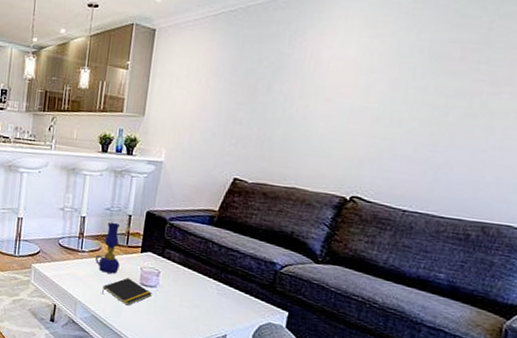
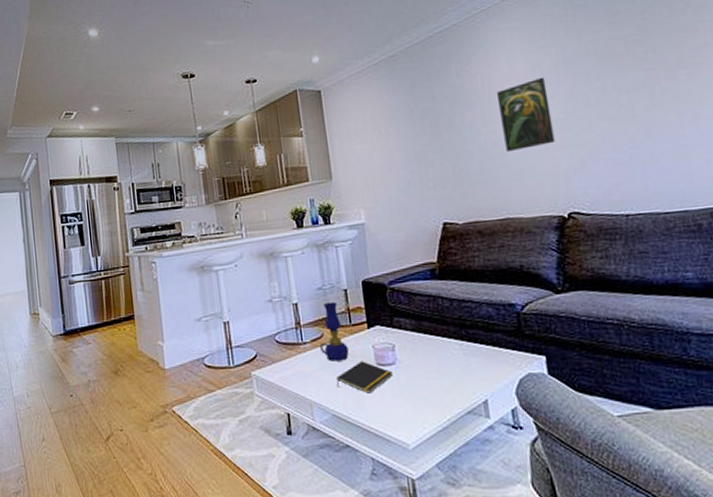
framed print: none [313,64,373,130] -> present [496,77,556,153]

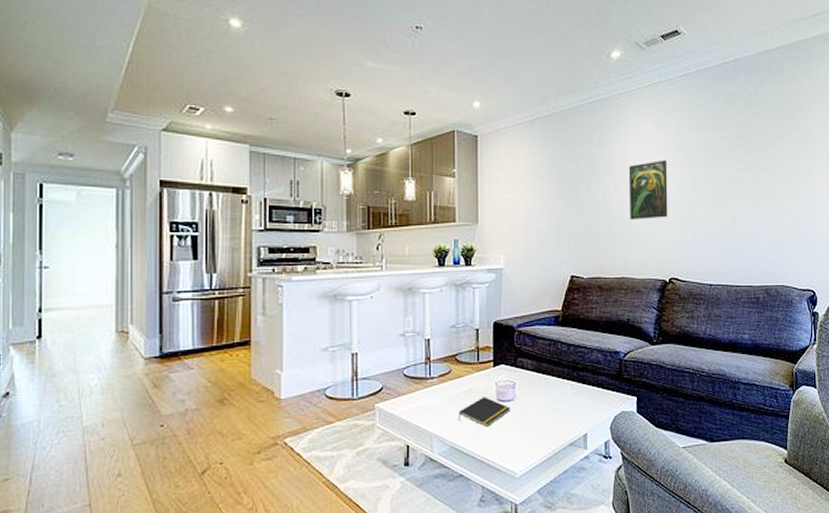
oil lamp: present [320,301,349,362] -> none [447,339,473,396]

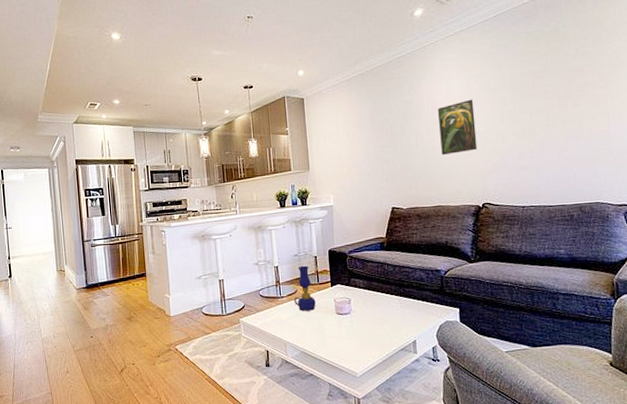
oil lamp: none [447,339,473,396] -> present [294,265,316,311]
notepad: present [459,397,511,427] -> none [306,311,348,336]

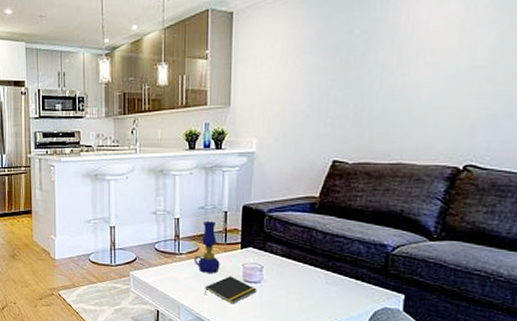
notepad: none [306,311,348,336] -> present [205,276,257,304]
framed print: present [437,99,477,156] -> none [415,18,478,97]

